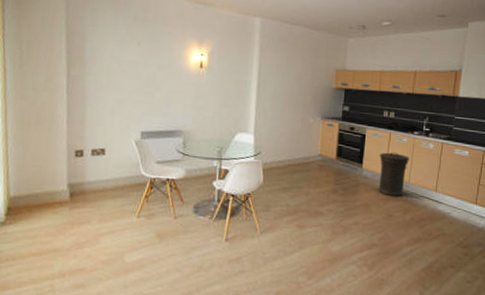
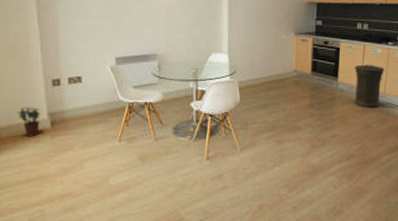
potted plant: none [36,176,61,208] -> present [17,107,40,137]

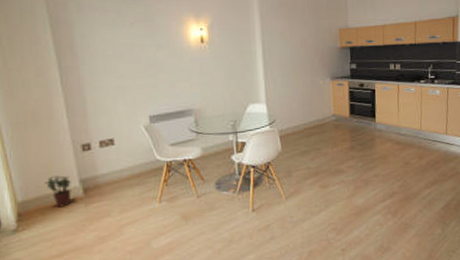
trash can: present [354,63,385,107] -> none [390,102,419,145]

